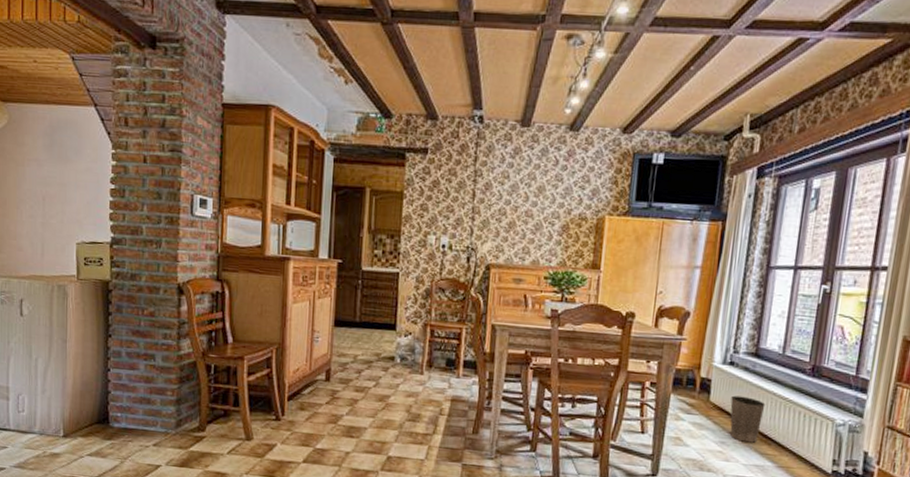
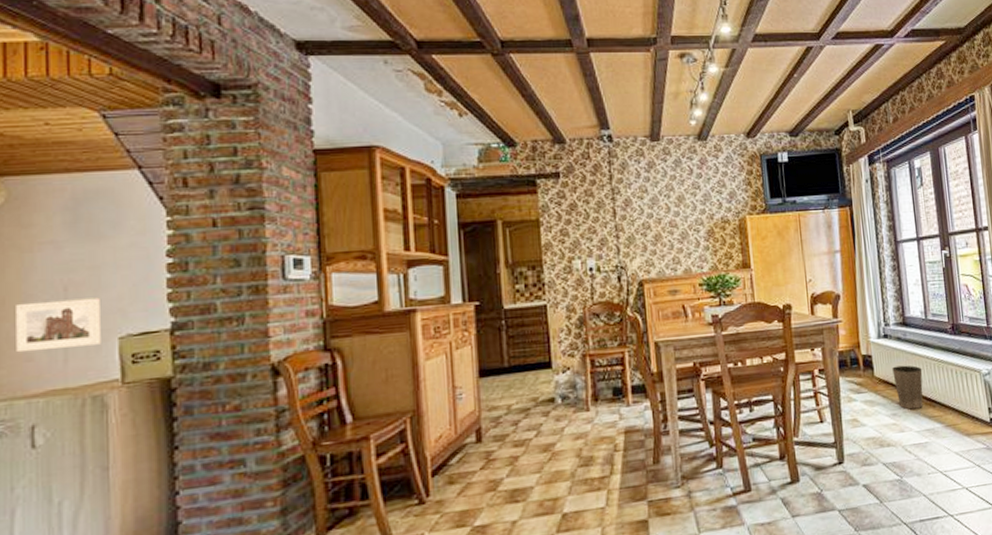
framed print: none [13,205,65,246] -> present [16,297,101,353]

